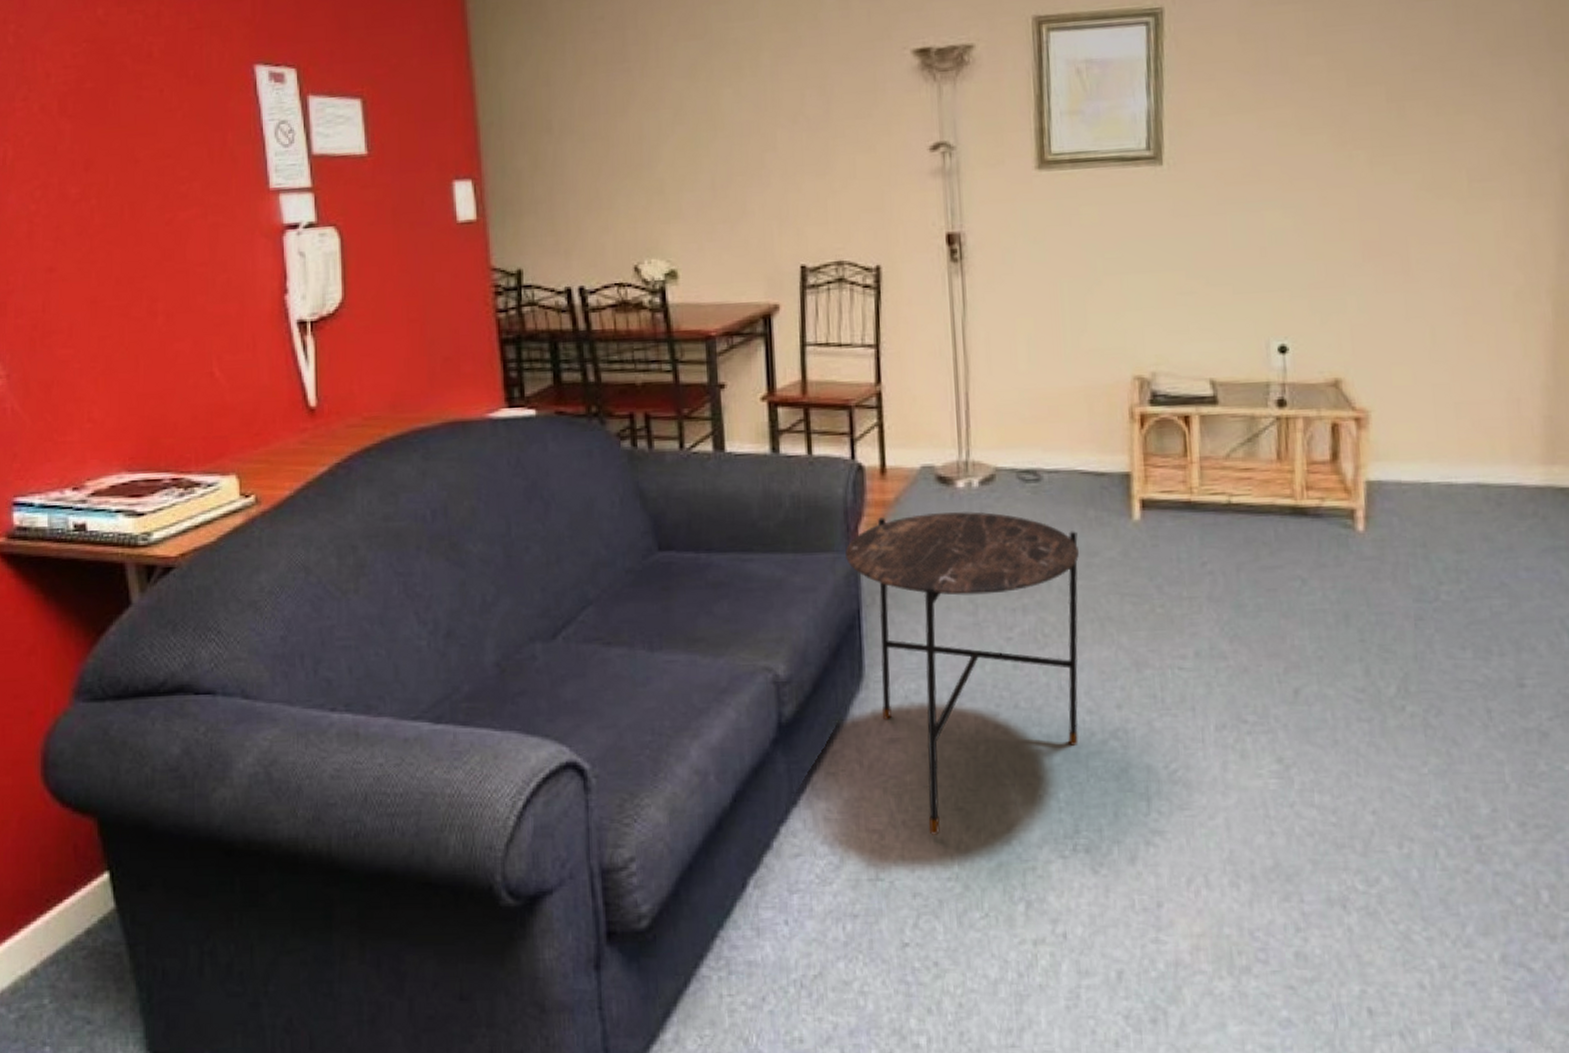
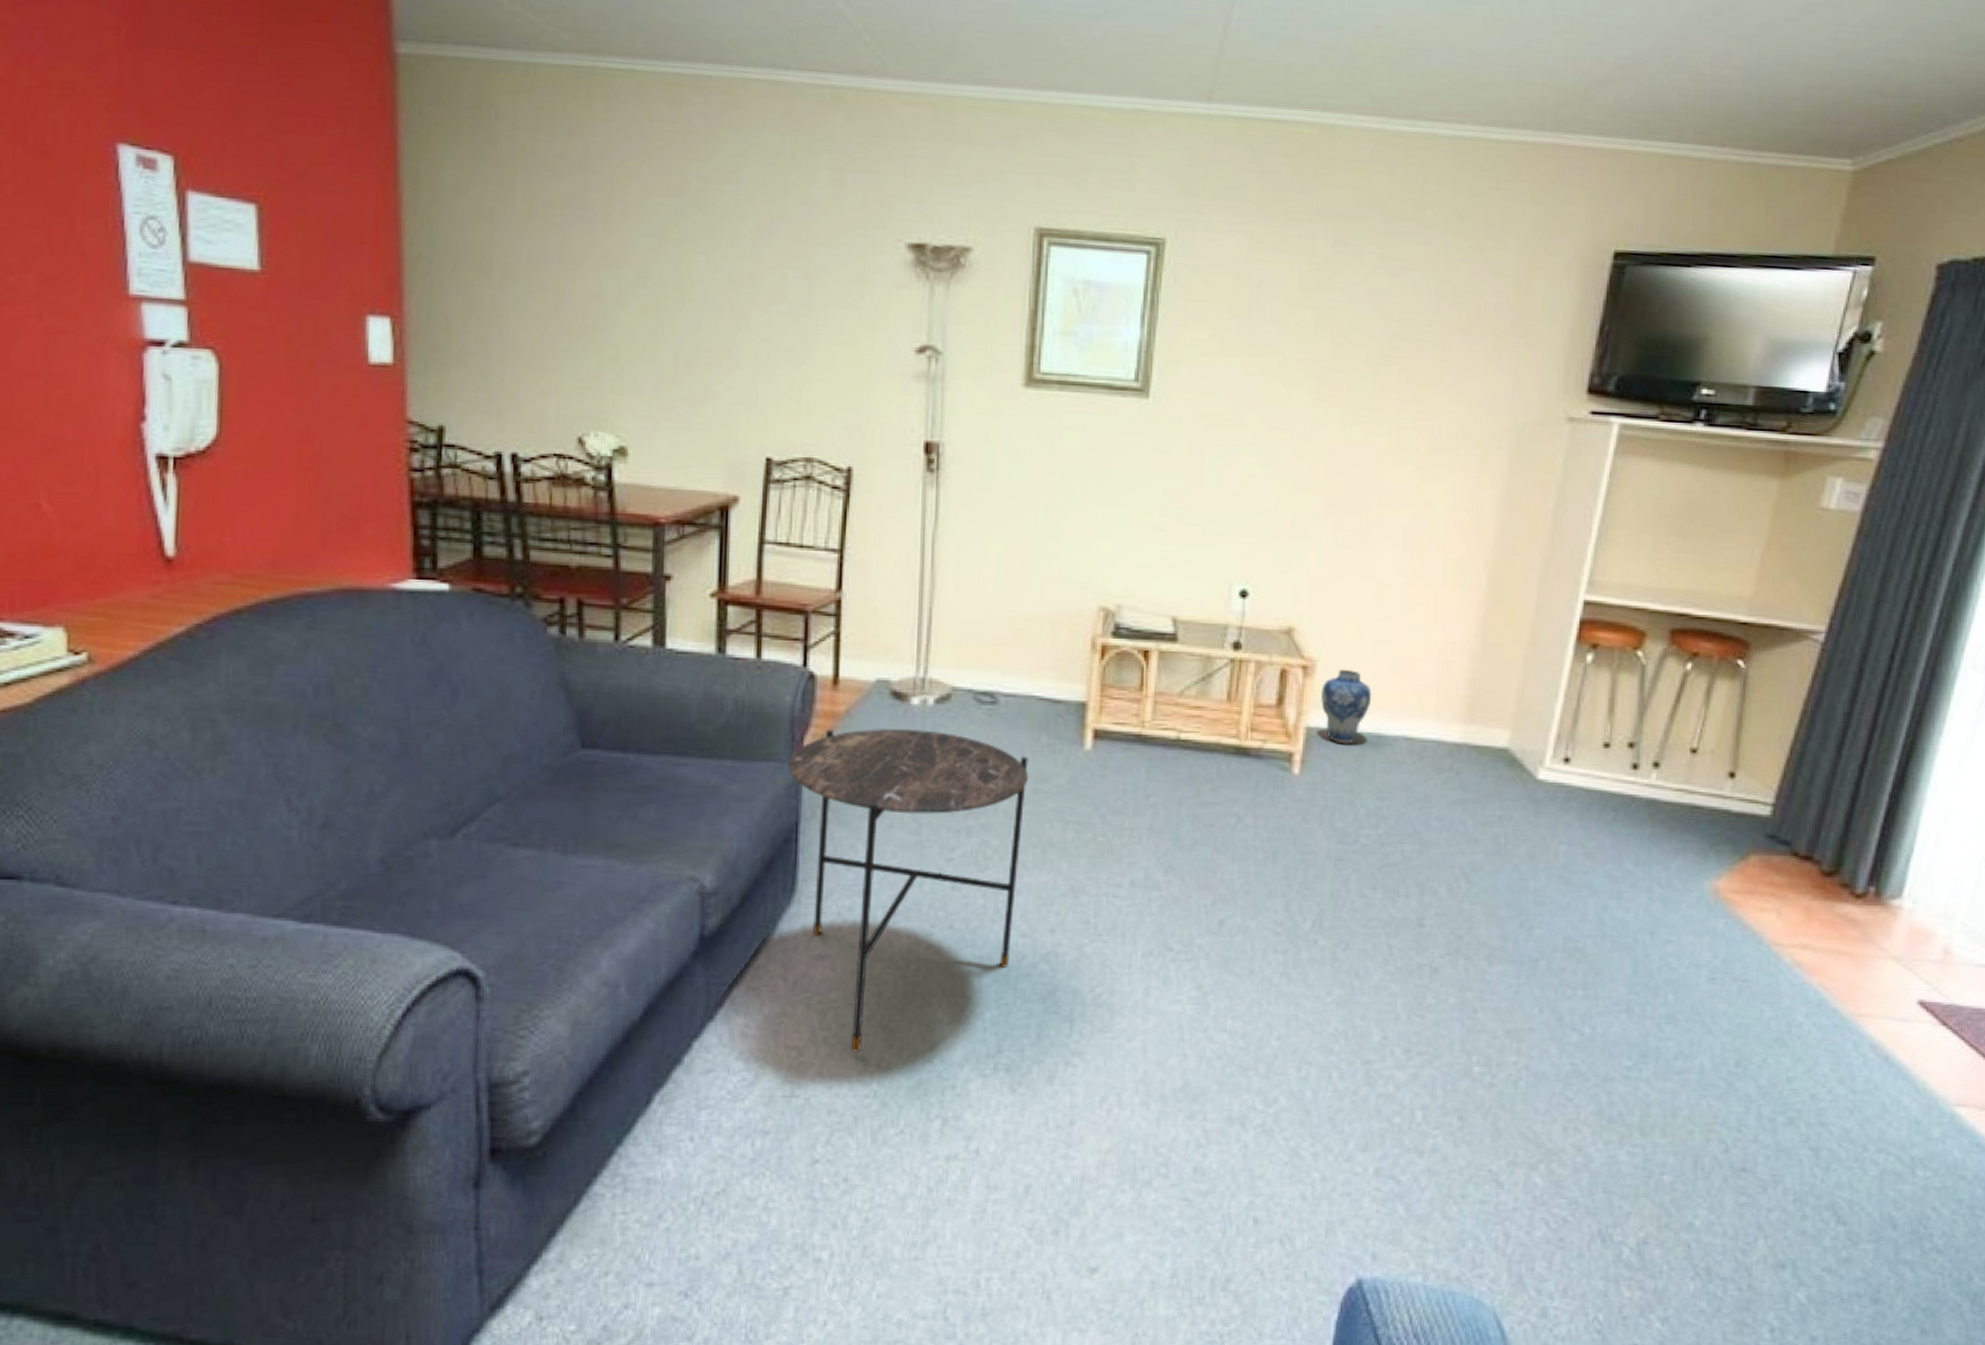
vase: none [1377,417,1436,496] -> present [1320,669,1372,744]

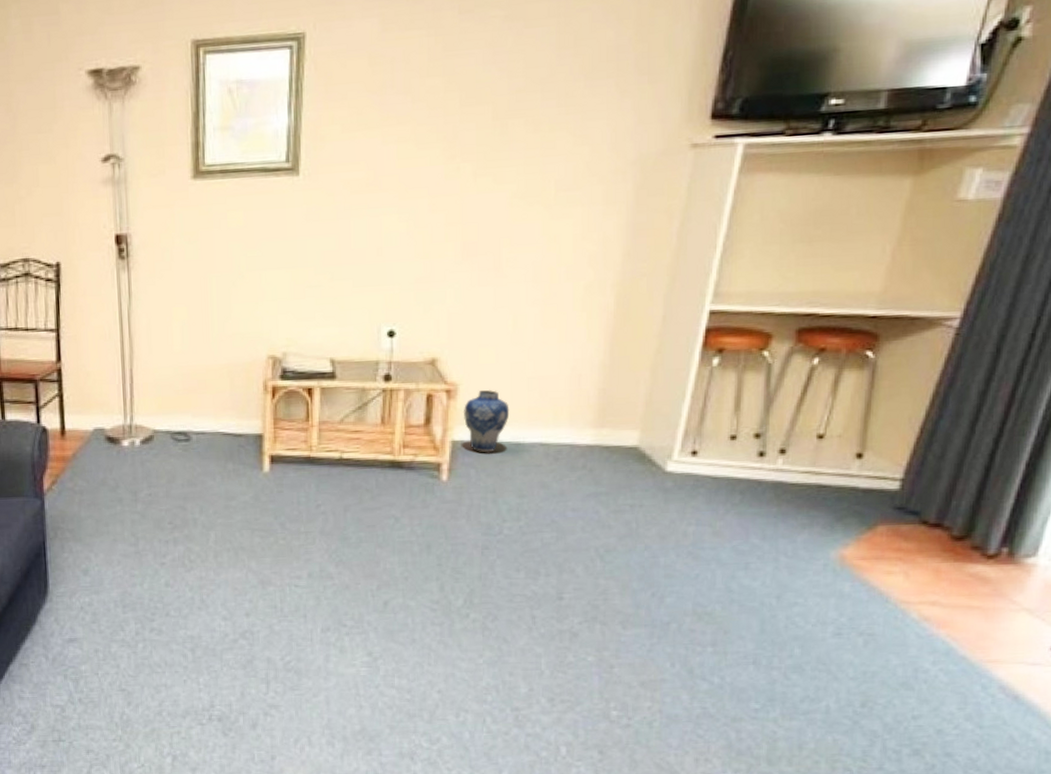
side table: present [788,729,1028,1053] -> none [33,465,219,709]

